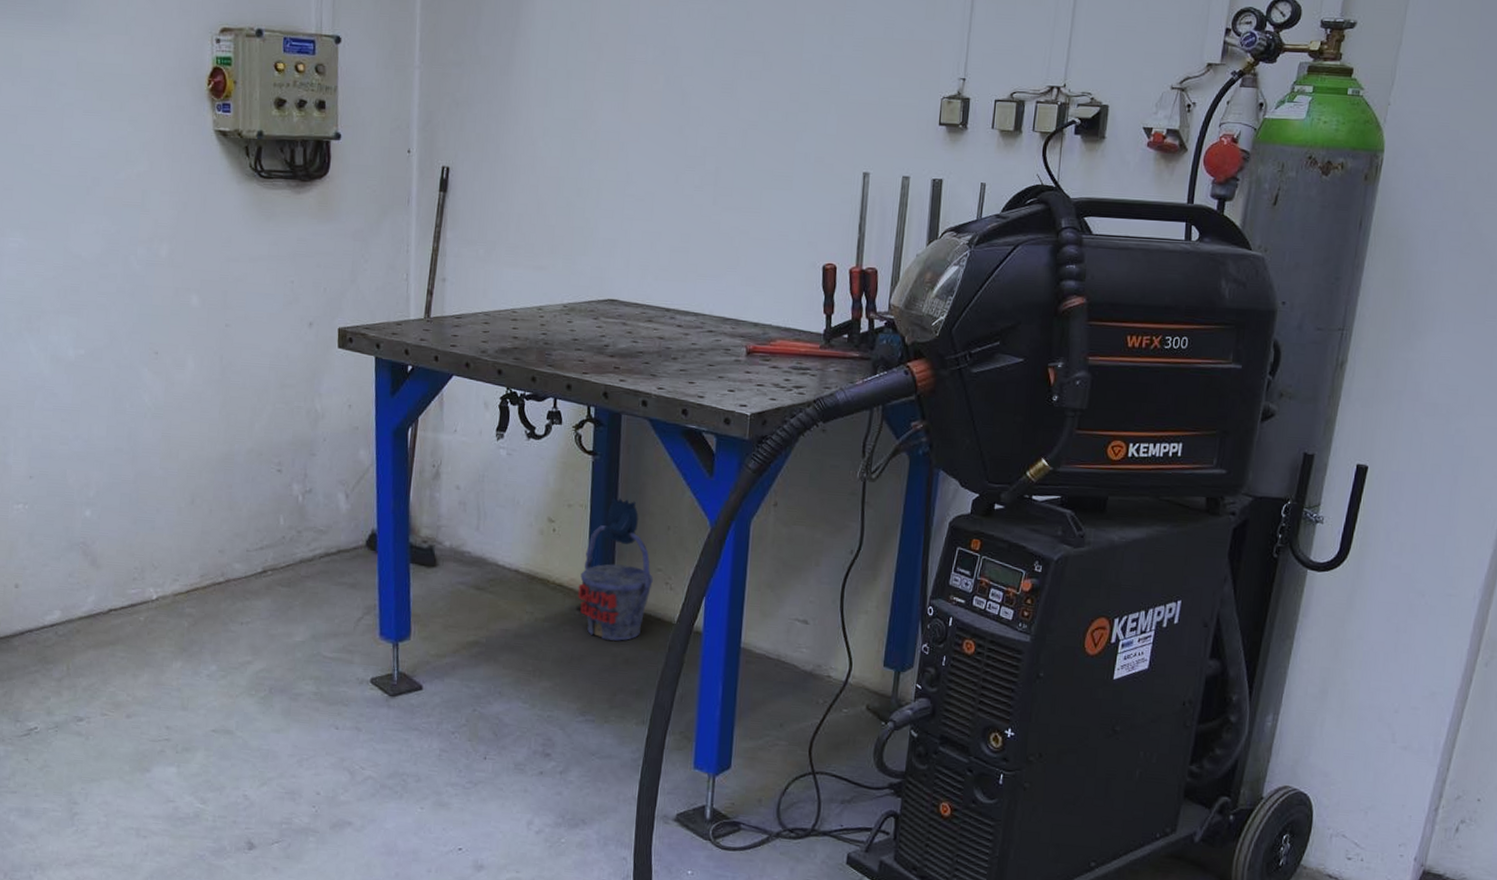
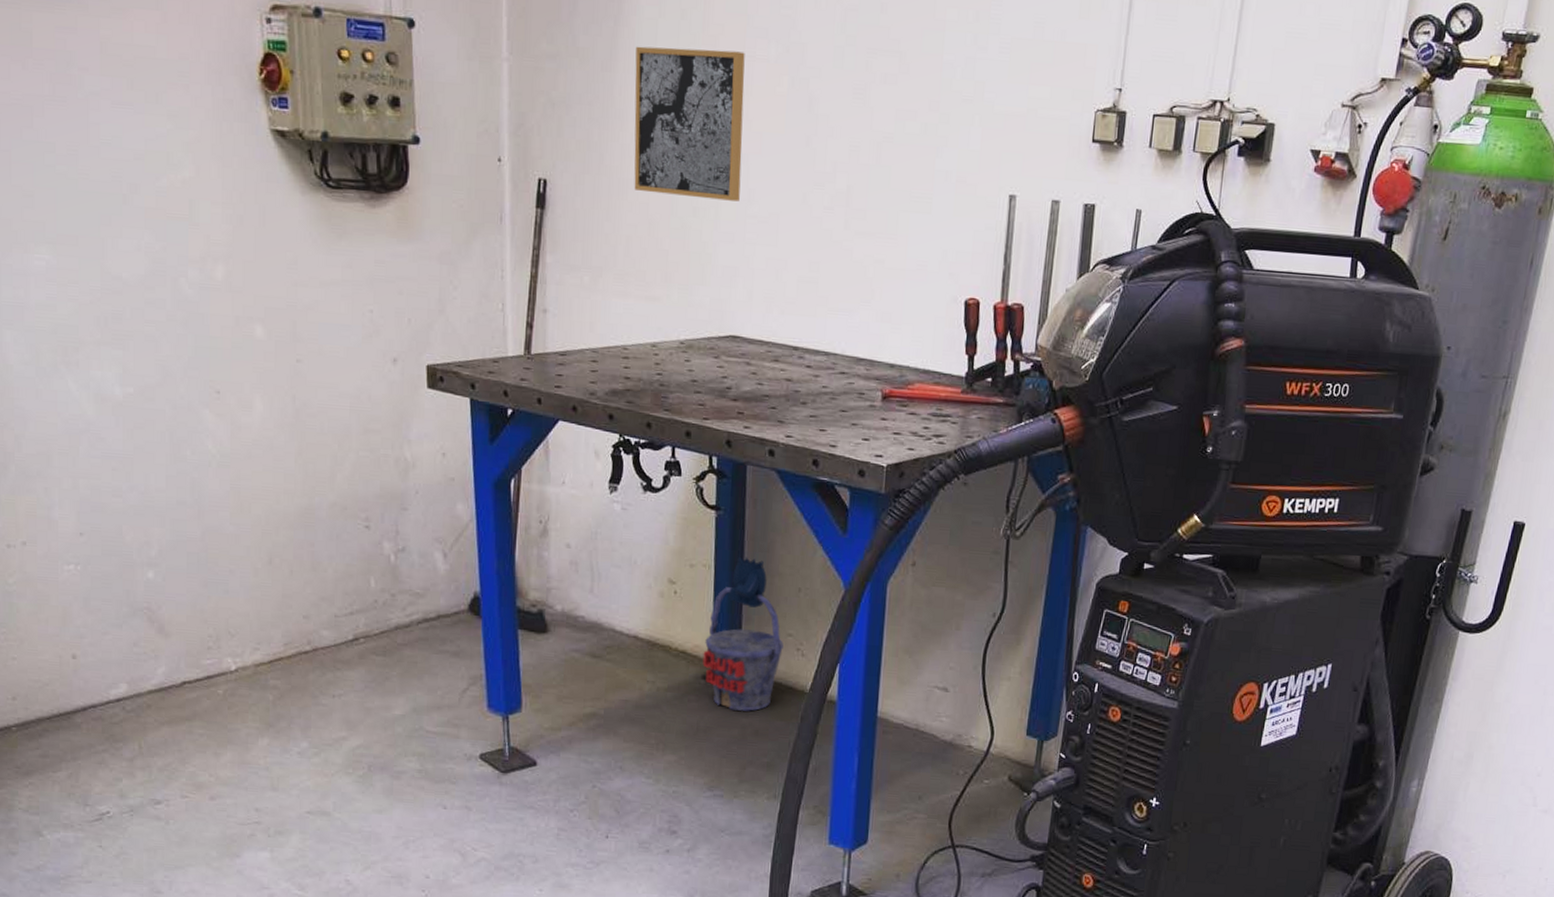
wall art: none [525,53,626,183] -> present [634,46,745,202]

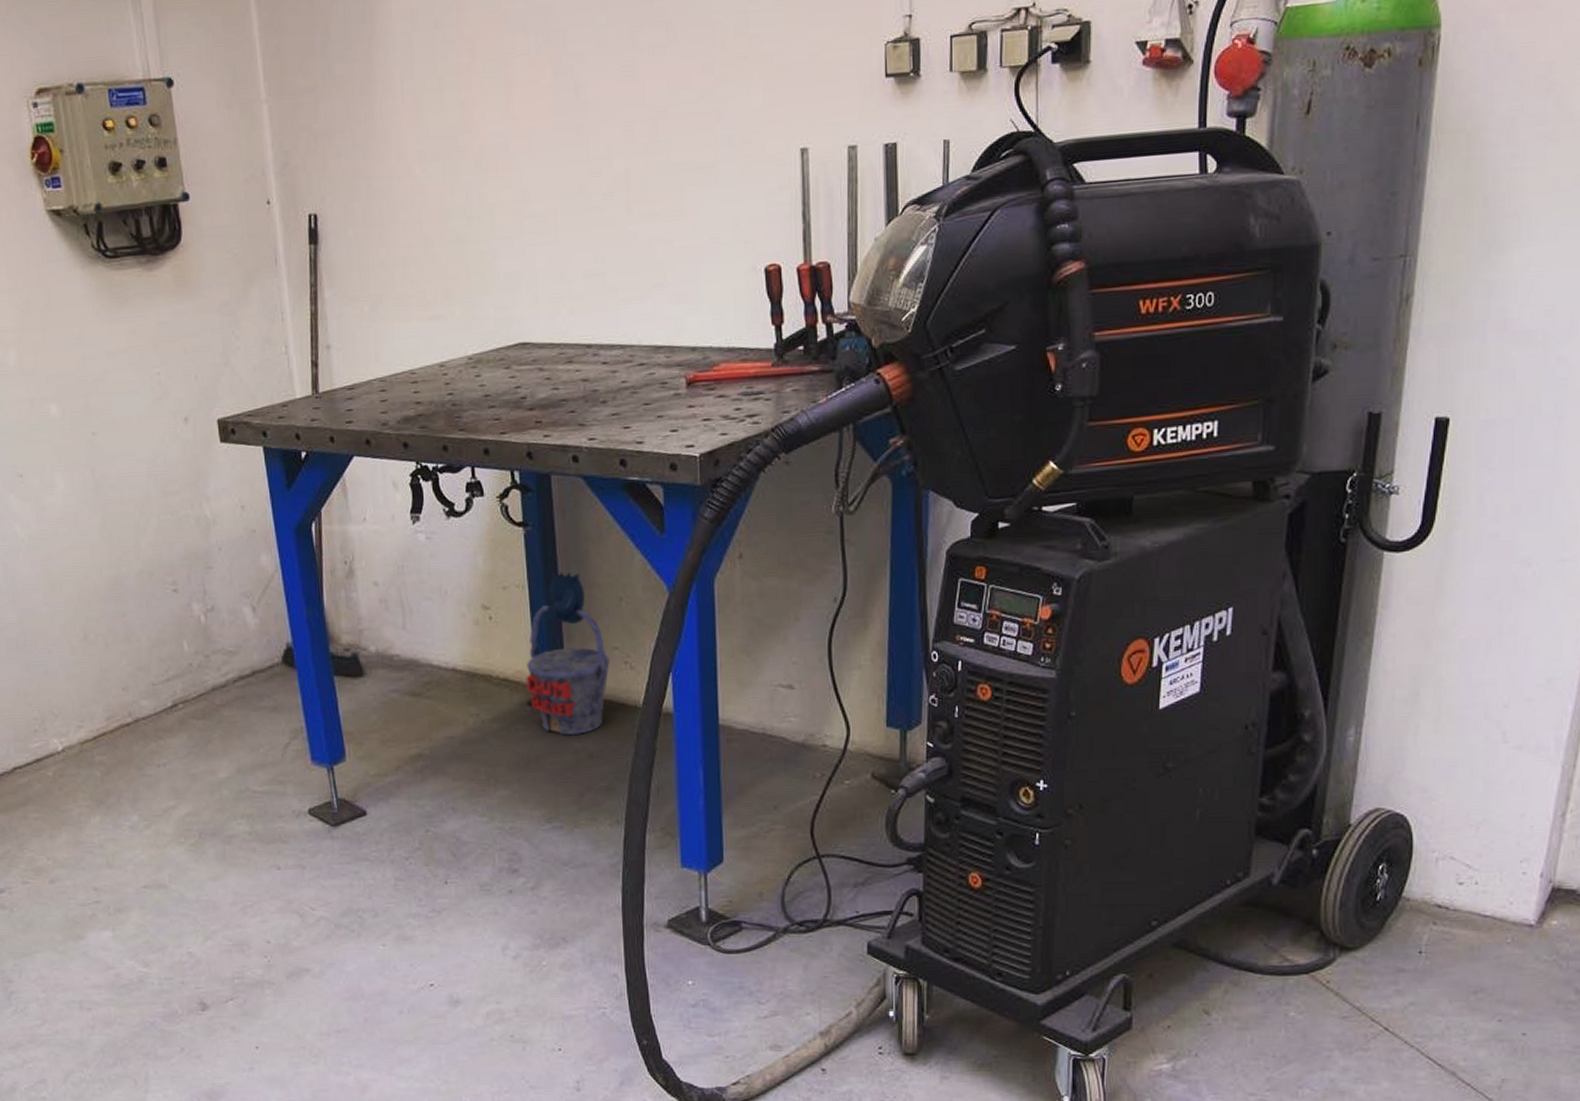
wall art: present [634,46,745,202] -> none [393,50,514,210]

